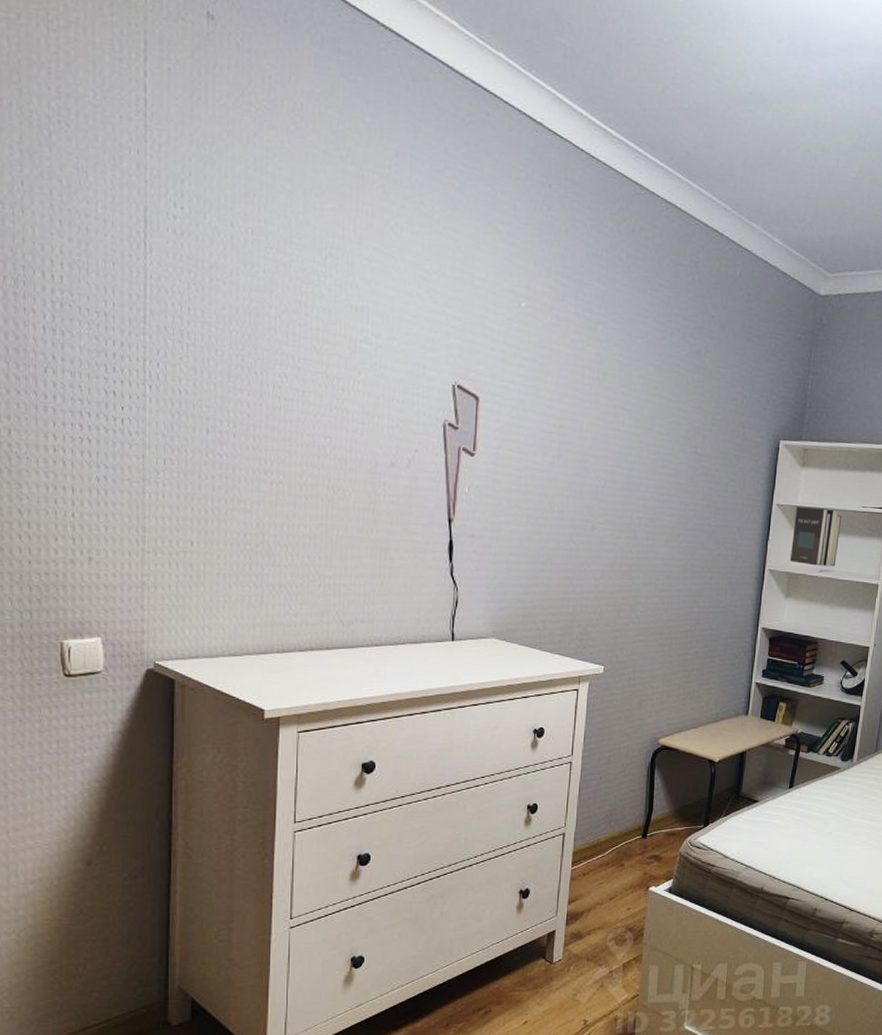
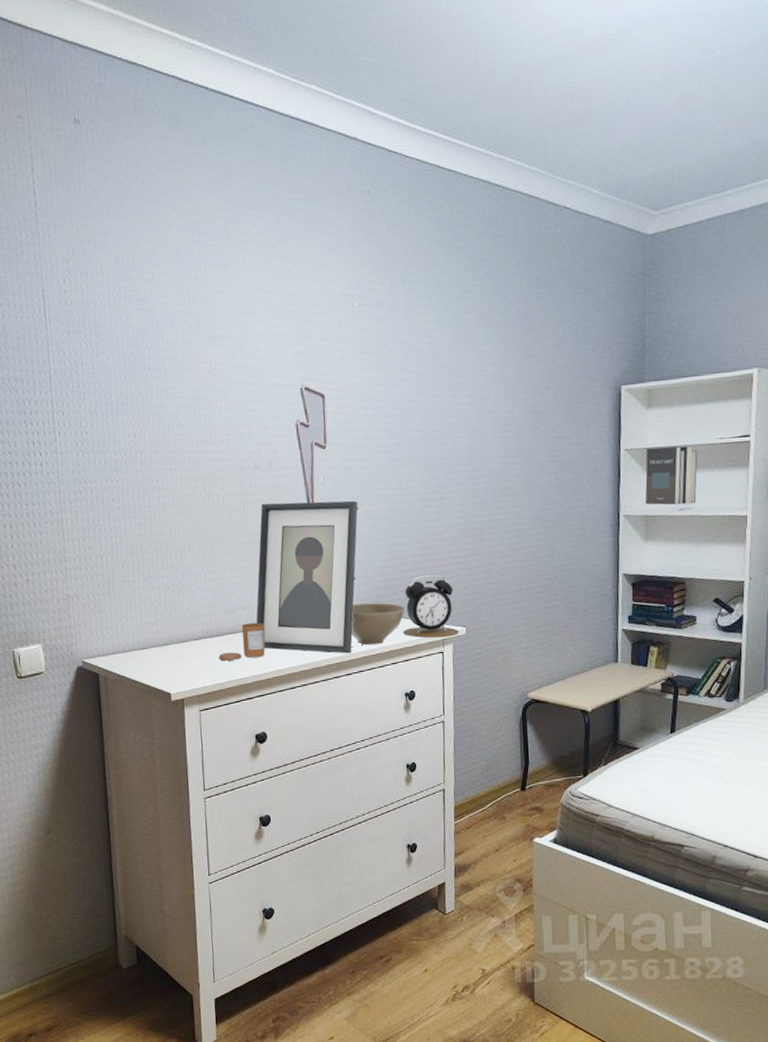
candle: none [327,638,385,679] -> present [219,622,266,661]
picture frame: none [375,506,504,683] -> present [256,500,359,654]
bowl: none [482,630,543,676] -> present [351,603,406,646]
alarm clock: none [538,606,597,675] -> present [403,574,460,639]

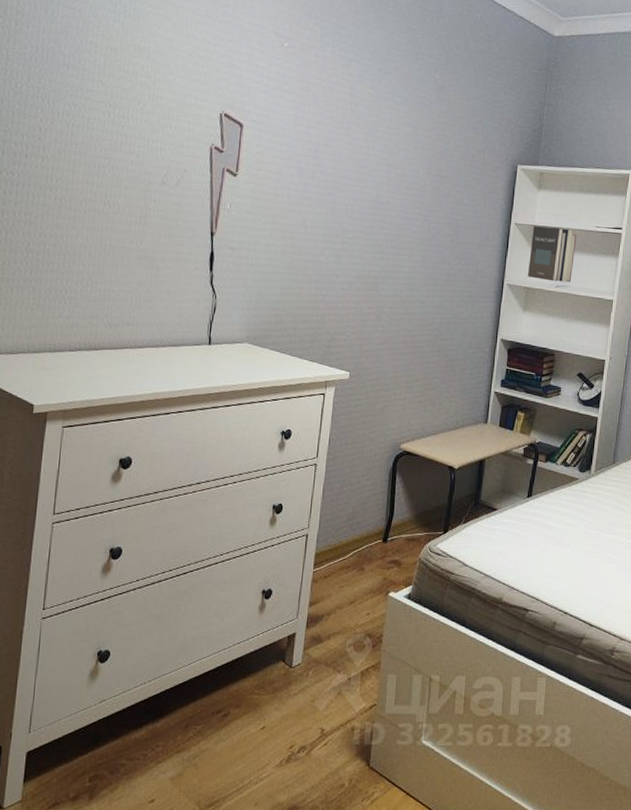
candle: present [219,622,266,661] -> none [93,340,148,378]
picture frame: present [256,500,359,654] -> none [139,220,261,385]
bowl: present [351,603,406,646] -> none [235,335,294,379]
alarm clock: present [403,574,460,639] -> none [288,315,343,380]

